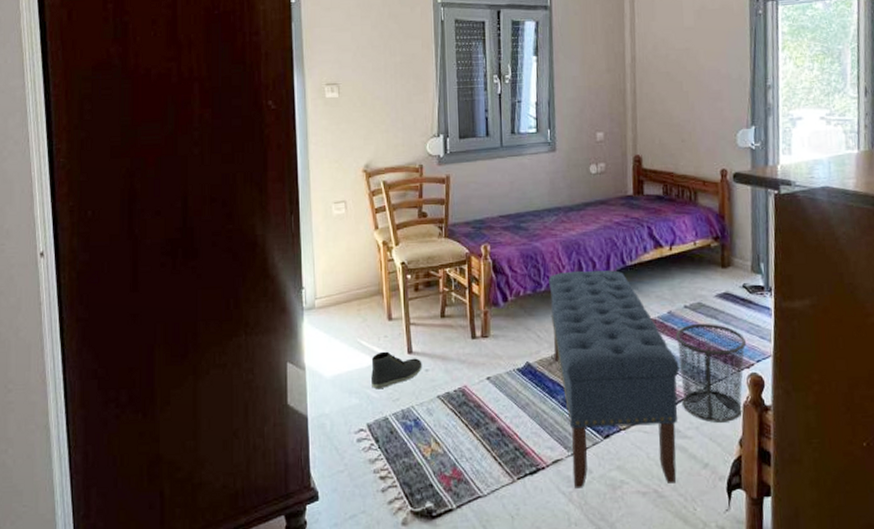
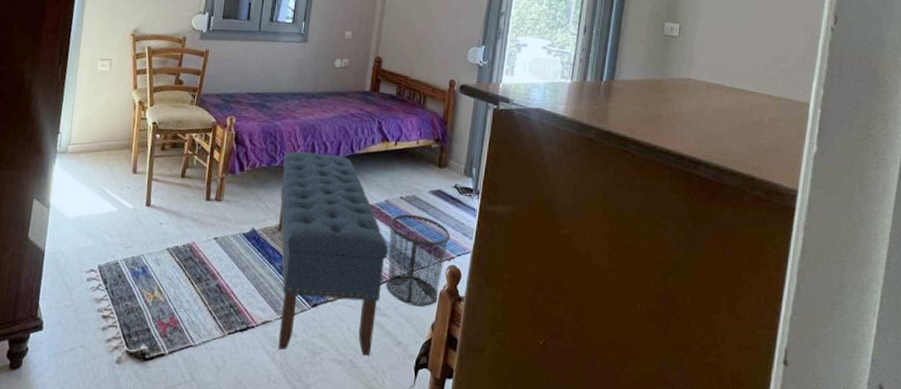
sneaker: present [371,351,422,390] -> none [108,201,158,235]

